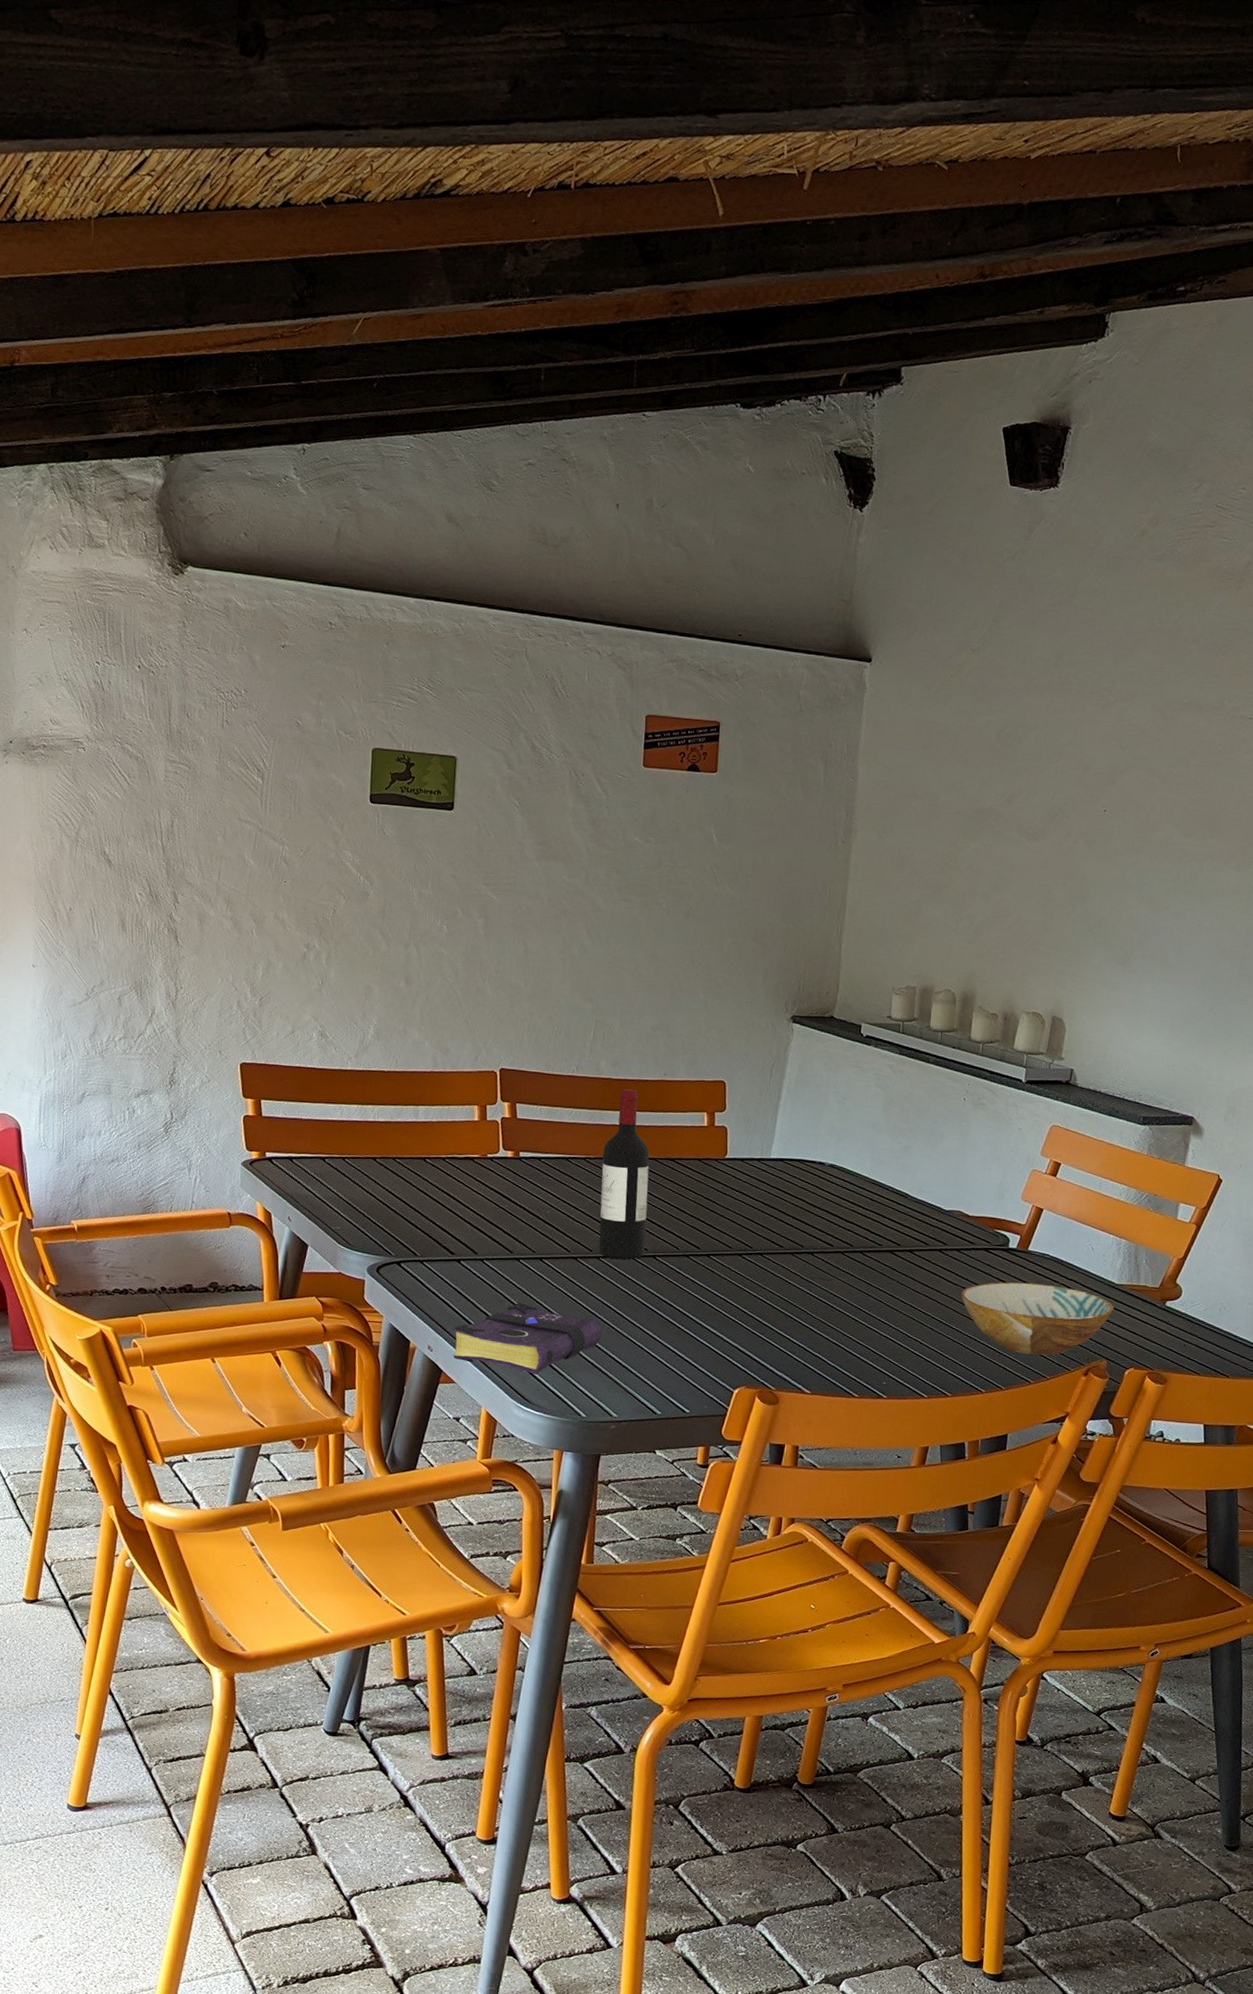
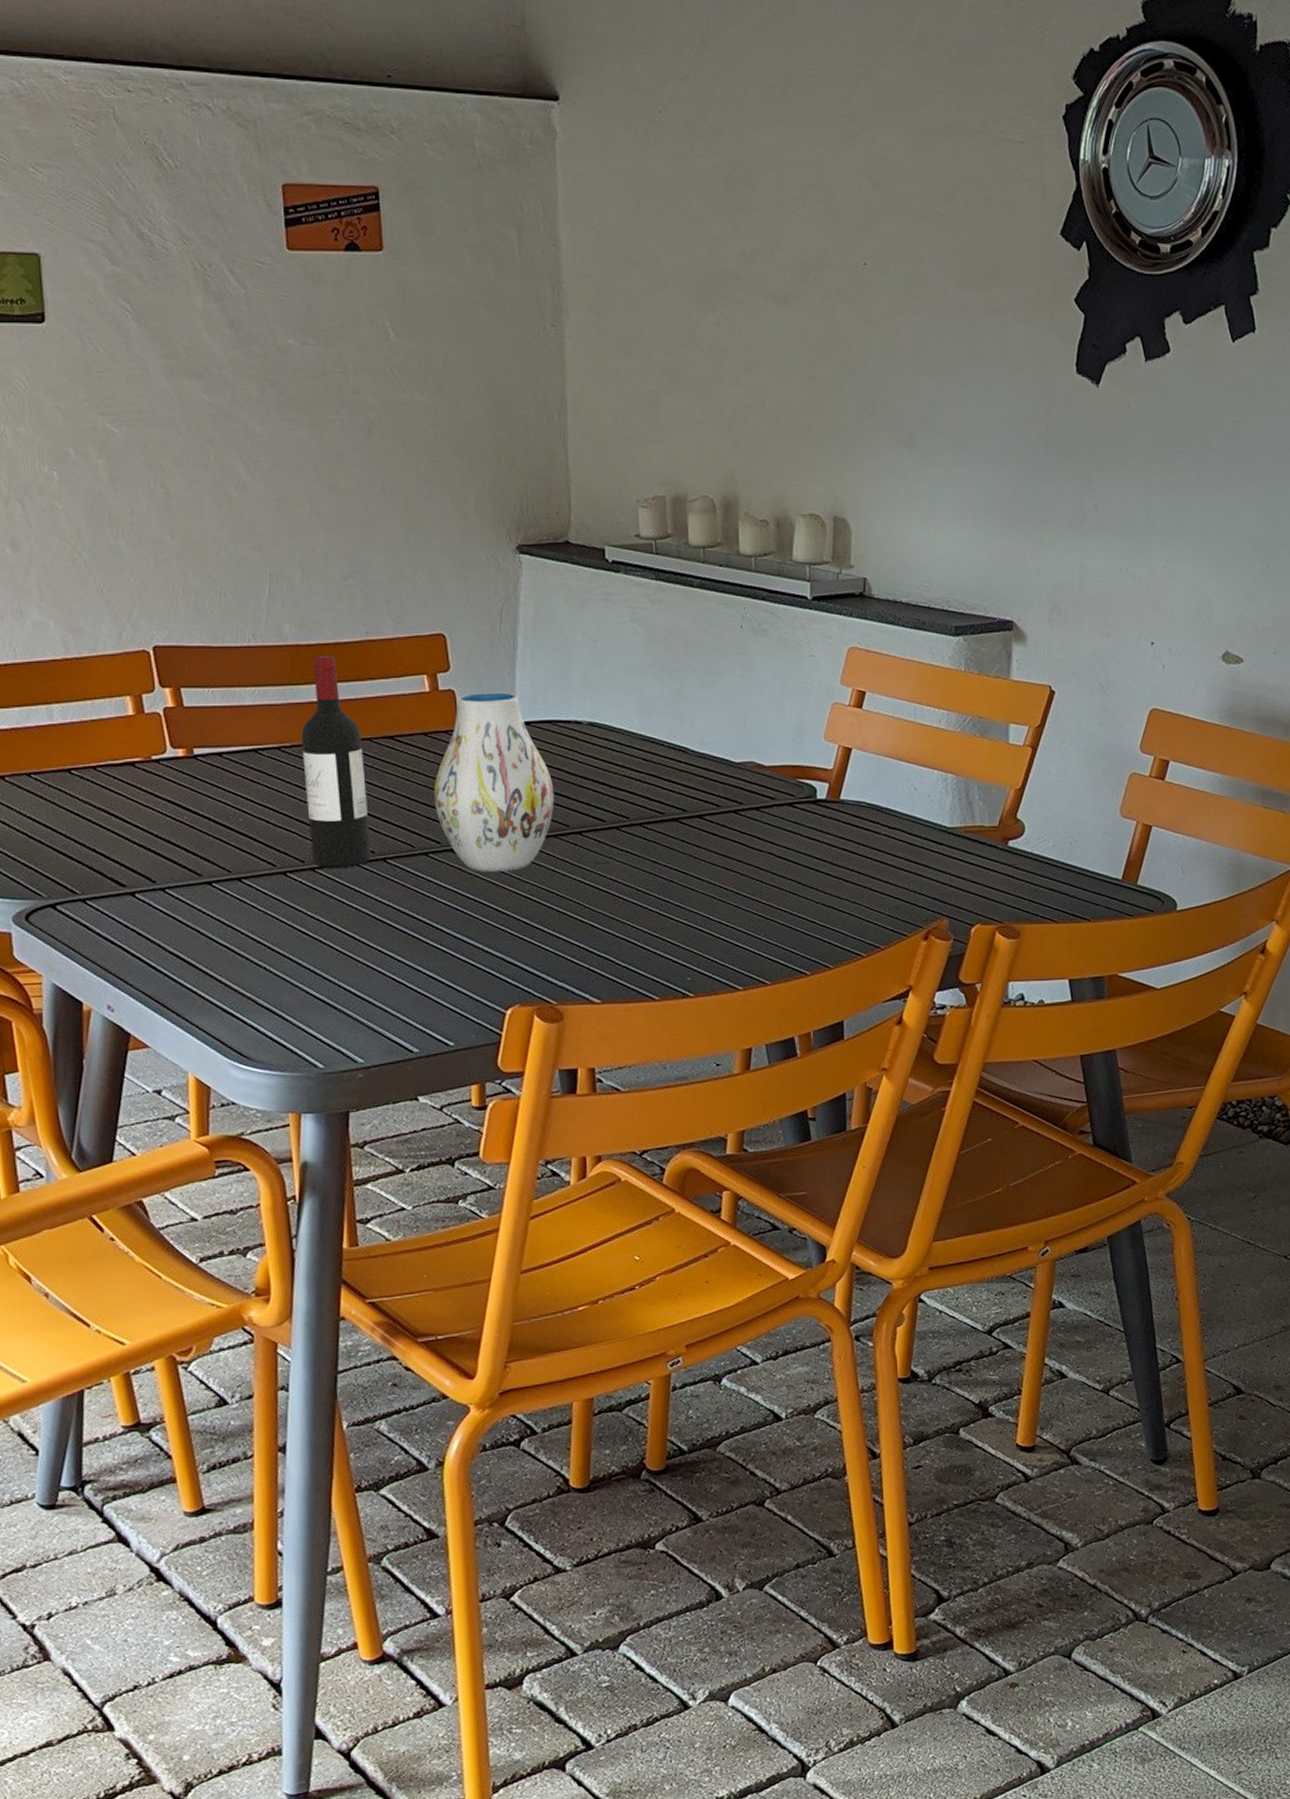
book: present [453,1302,602,1375] -> none [138,936,331,1024]
vase: none [699,1131,796,1278] -> present [434,692,554,872]
bowl: present [960,1282,1114,1356] -> none [766,837,949,923]

